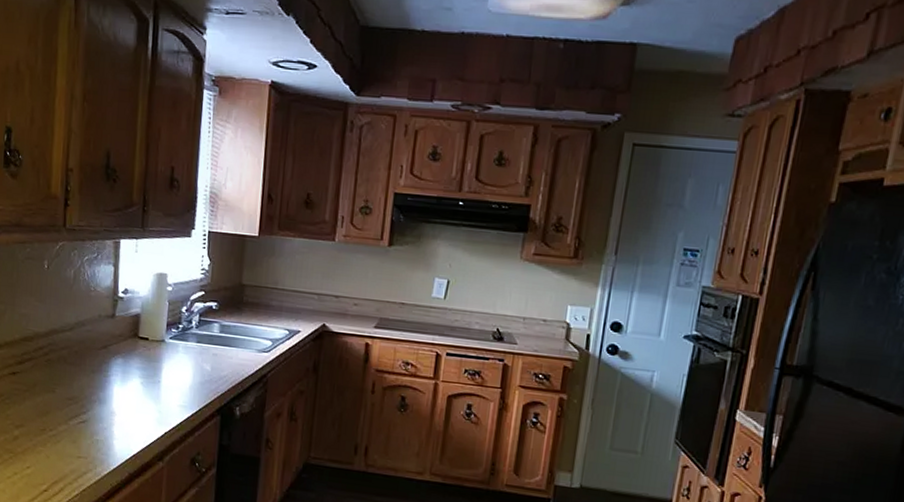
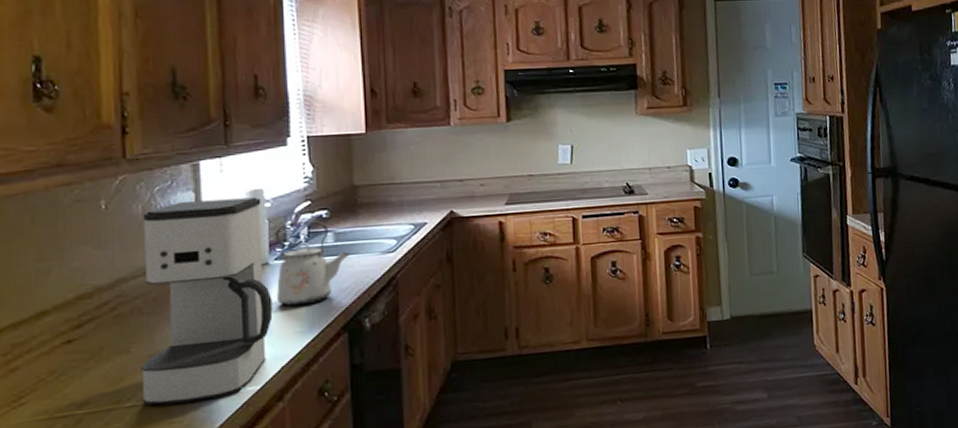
coffee maker: none [60,273,165,446] -> present [141,197,273,406]
kettle: none [168,307,230,385] -> present [275,220,349,307]

